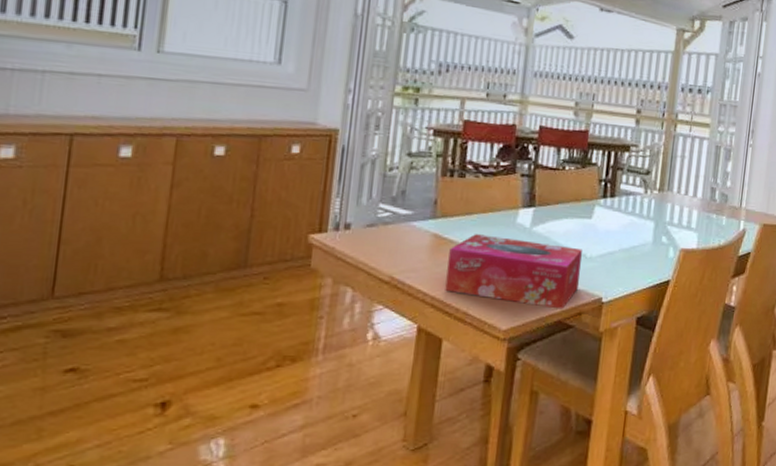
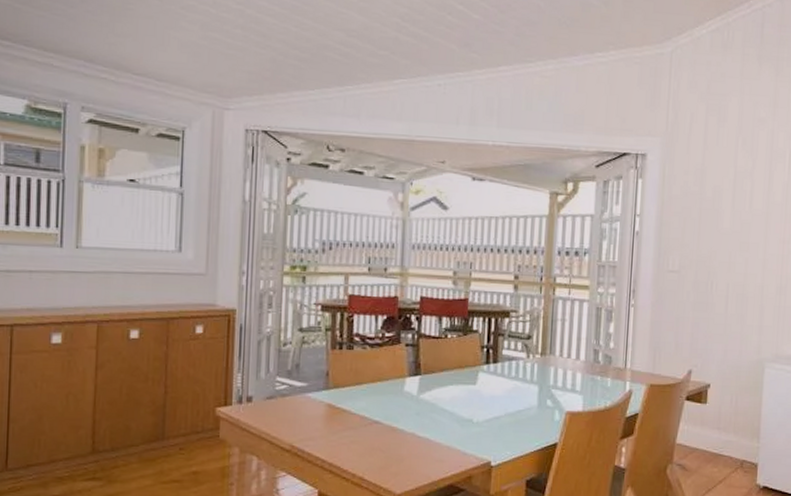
tissue box: present [445,234,582,309] -> none [341,403,469,473]

